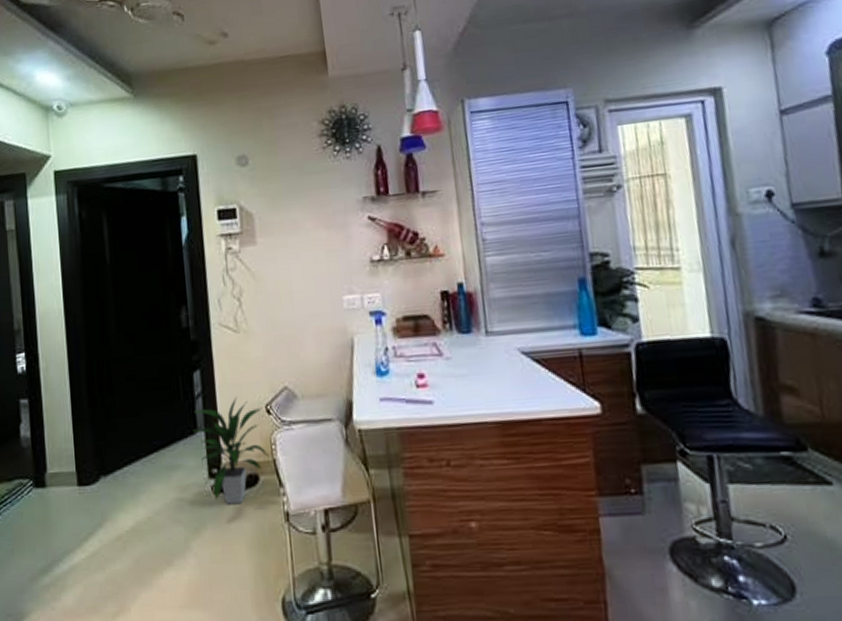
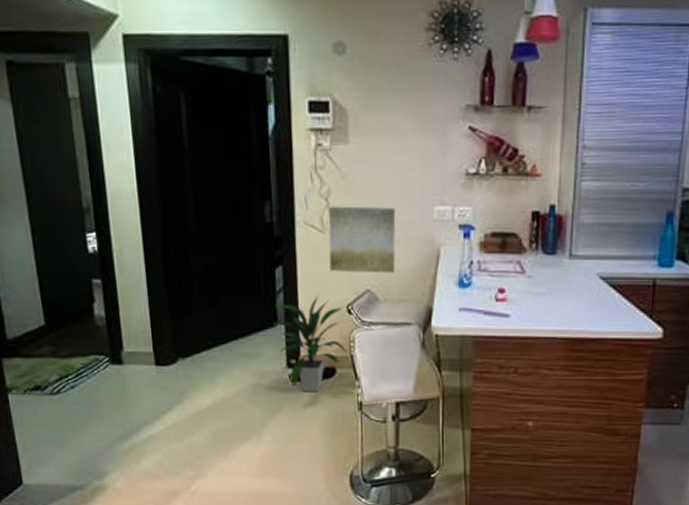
wall art: none [241,301,311,372] -> present [328,206,396,273]

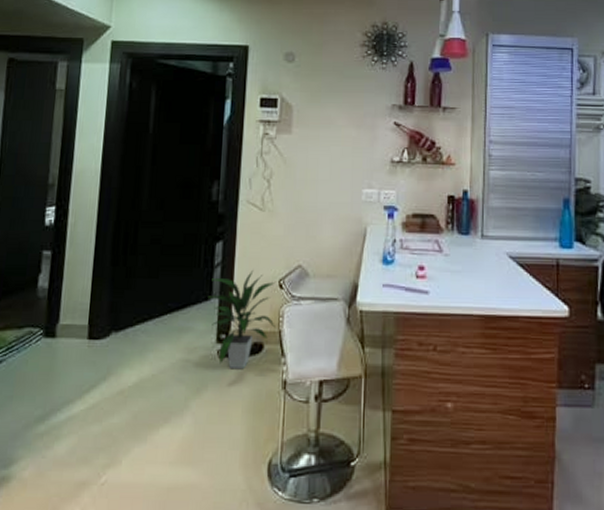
wall art: present [328,206,396,273] -> none [266,187,329,250]

